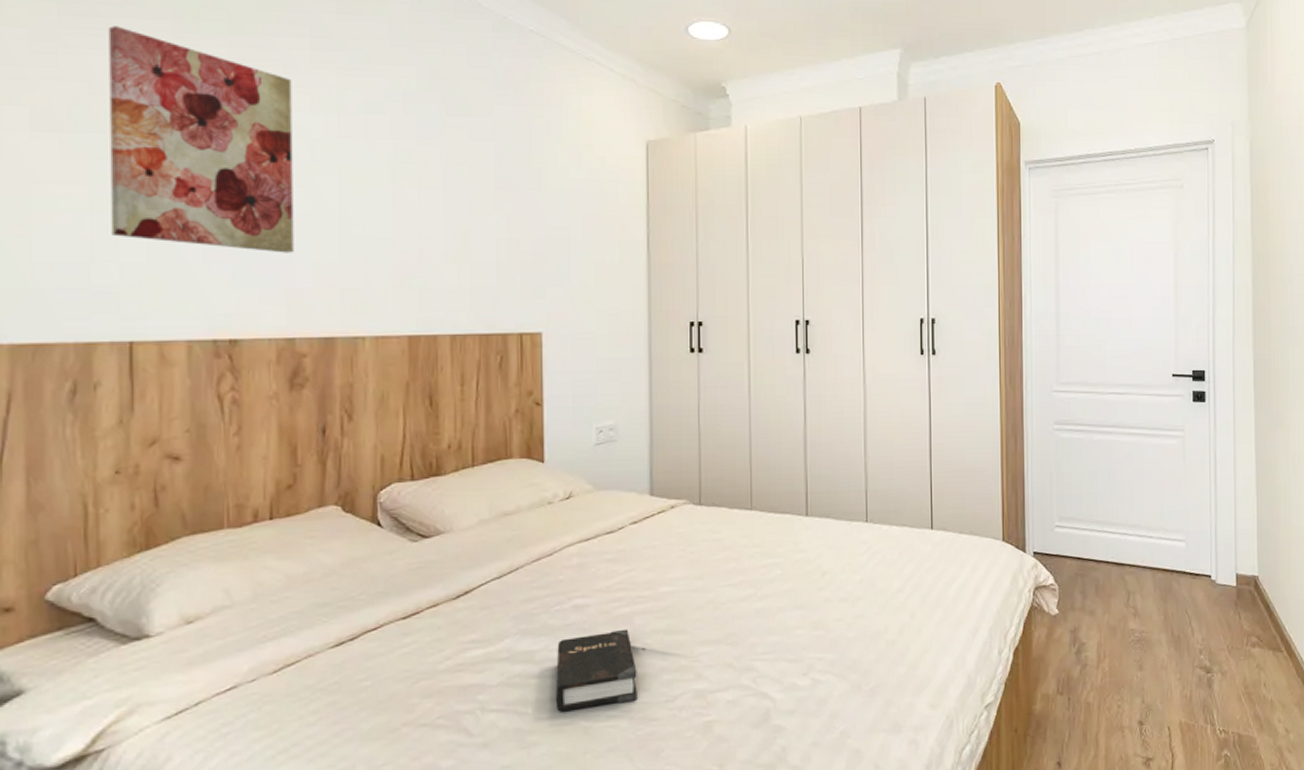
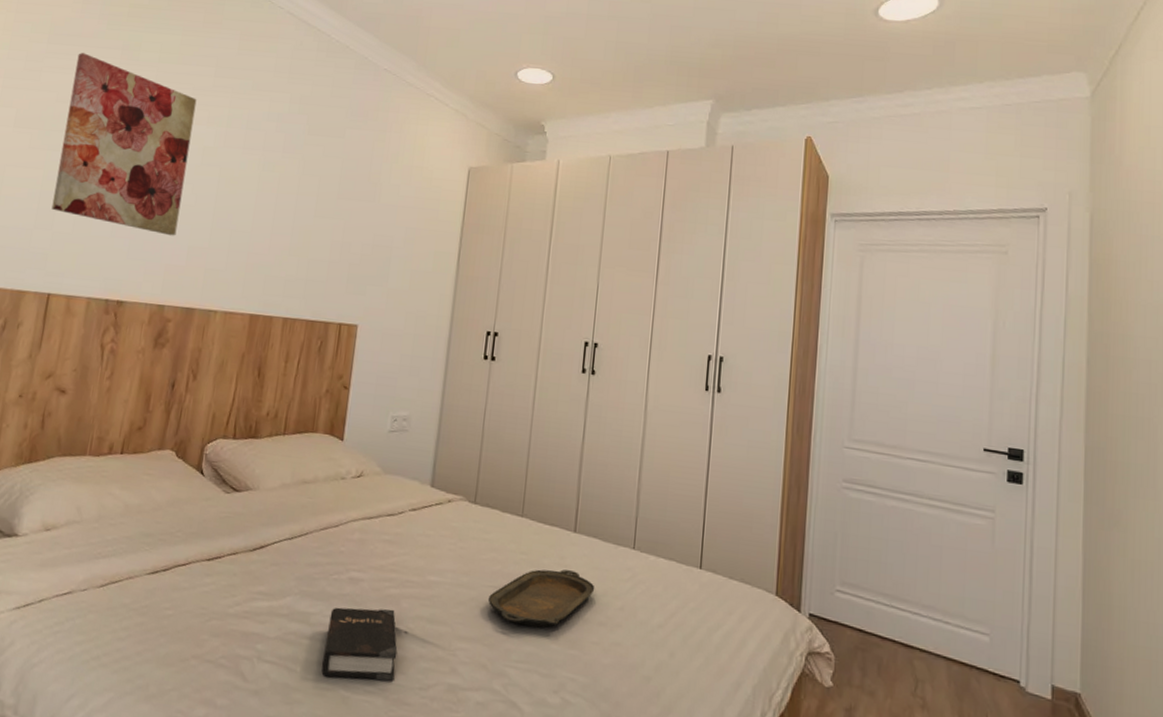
serving tray: none [725,554,833,618] -> present [487,569,595,628]

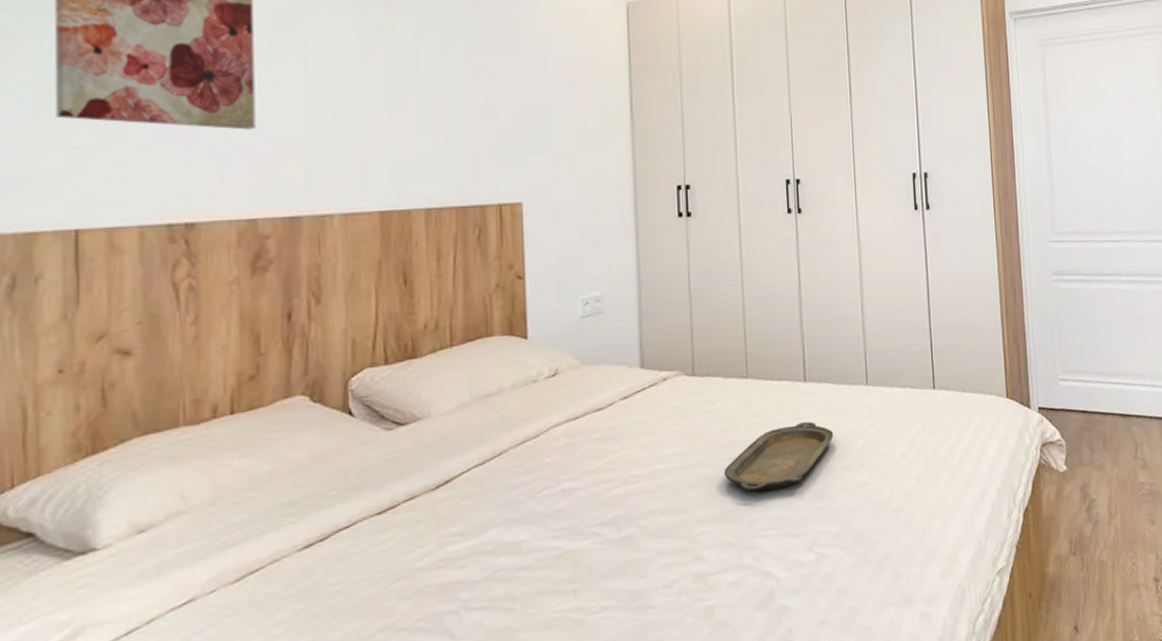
hardback book: present [321,607,398,681] -> none [544,511,633,606]

